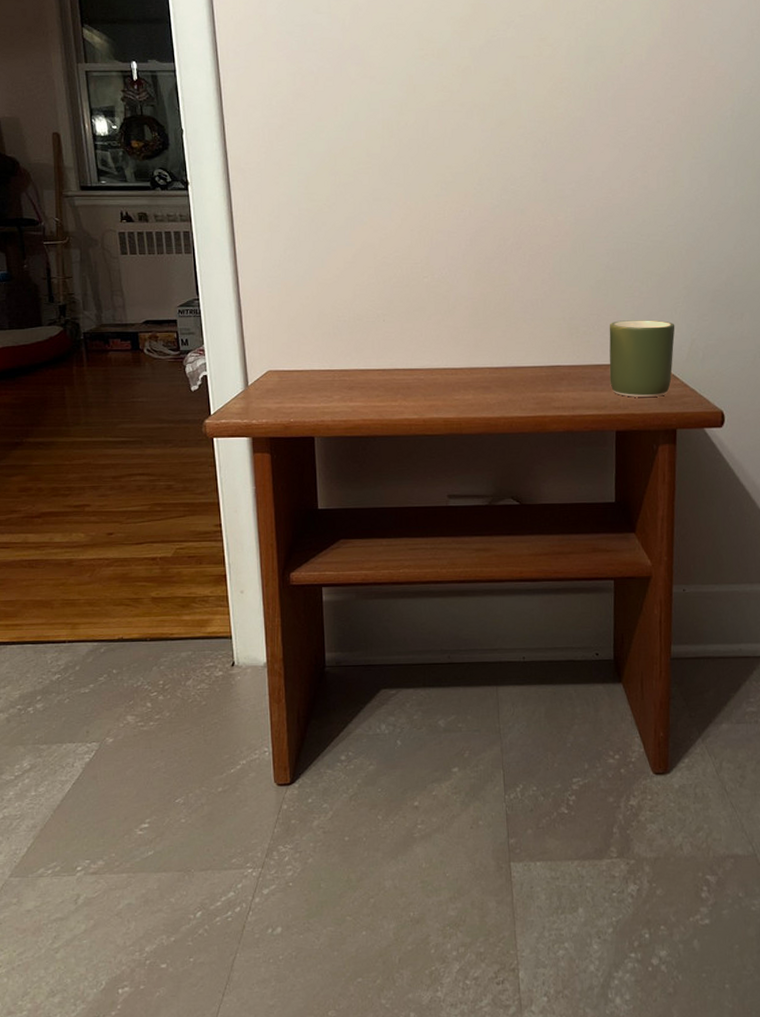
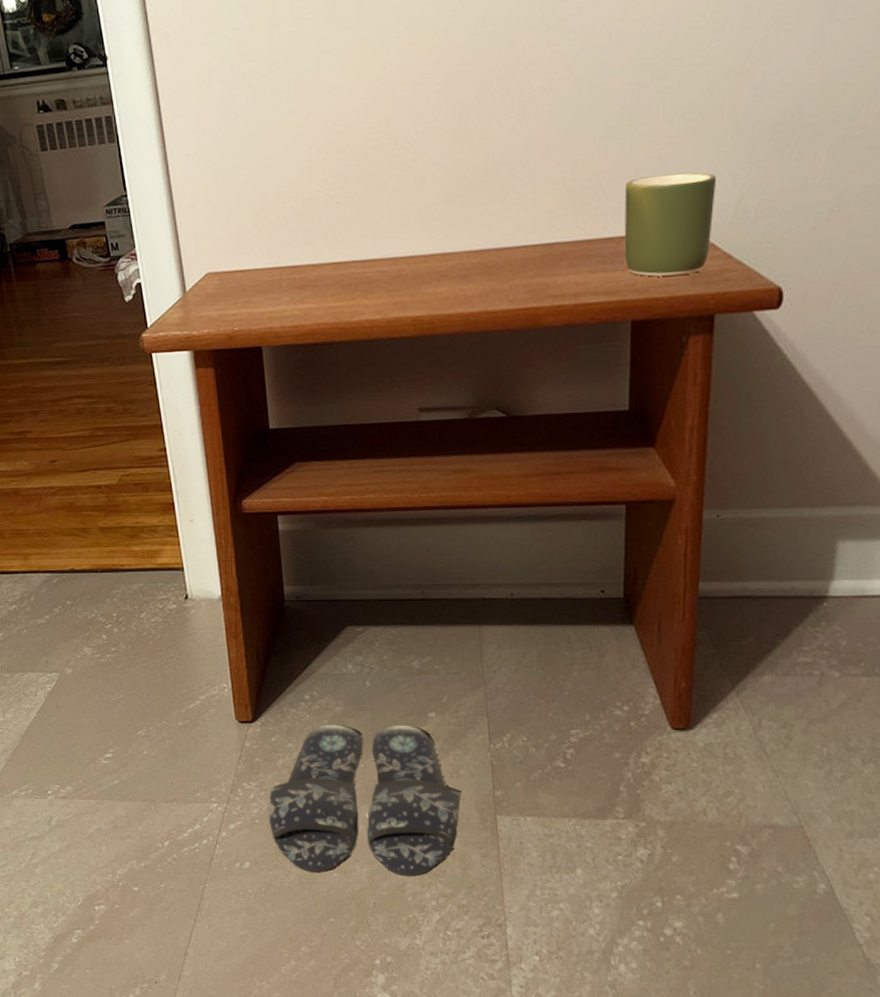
slippers: none [302,780,481,932] -> present [268,724,462,877]

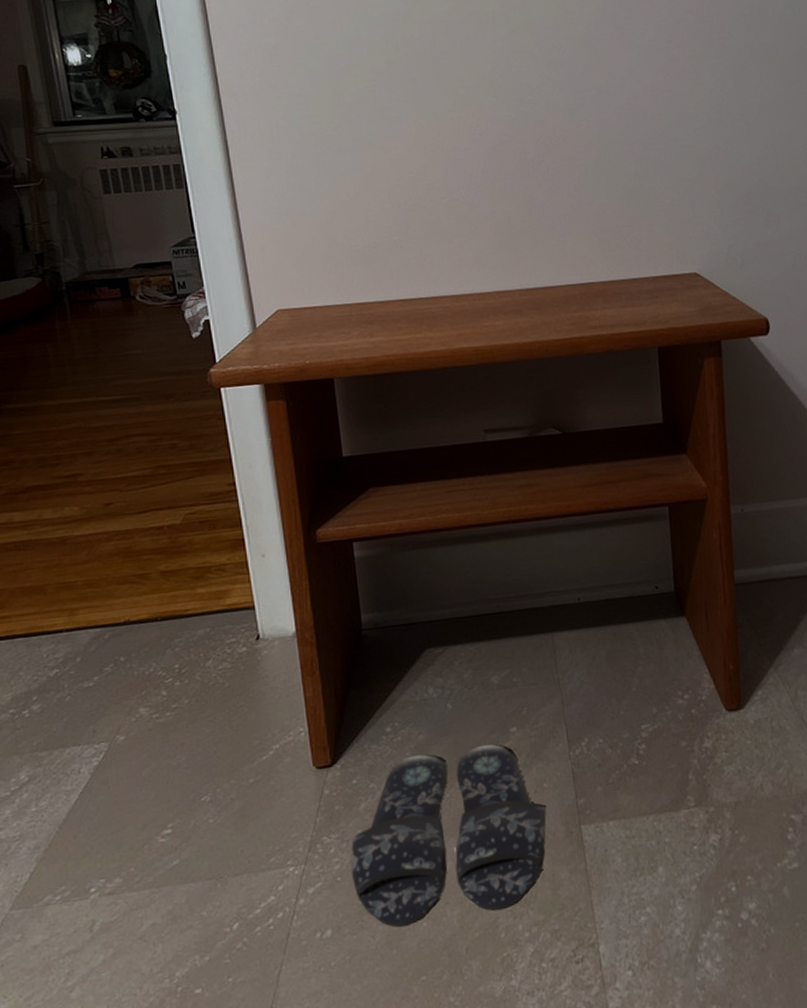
mug: present [624,172,717,277] -> none [642,227,712,311]

